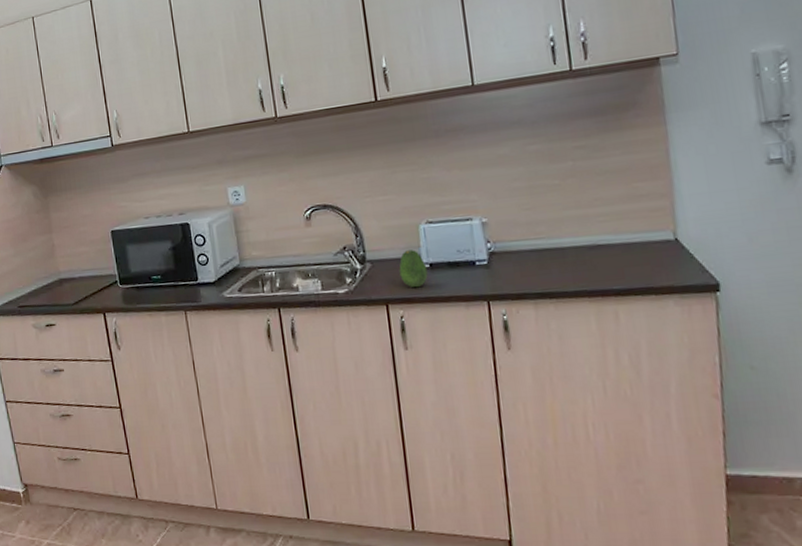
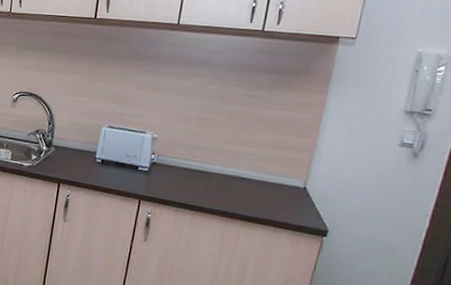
fruit: present [399,250,428,288] -> none [75,145,99,176]

